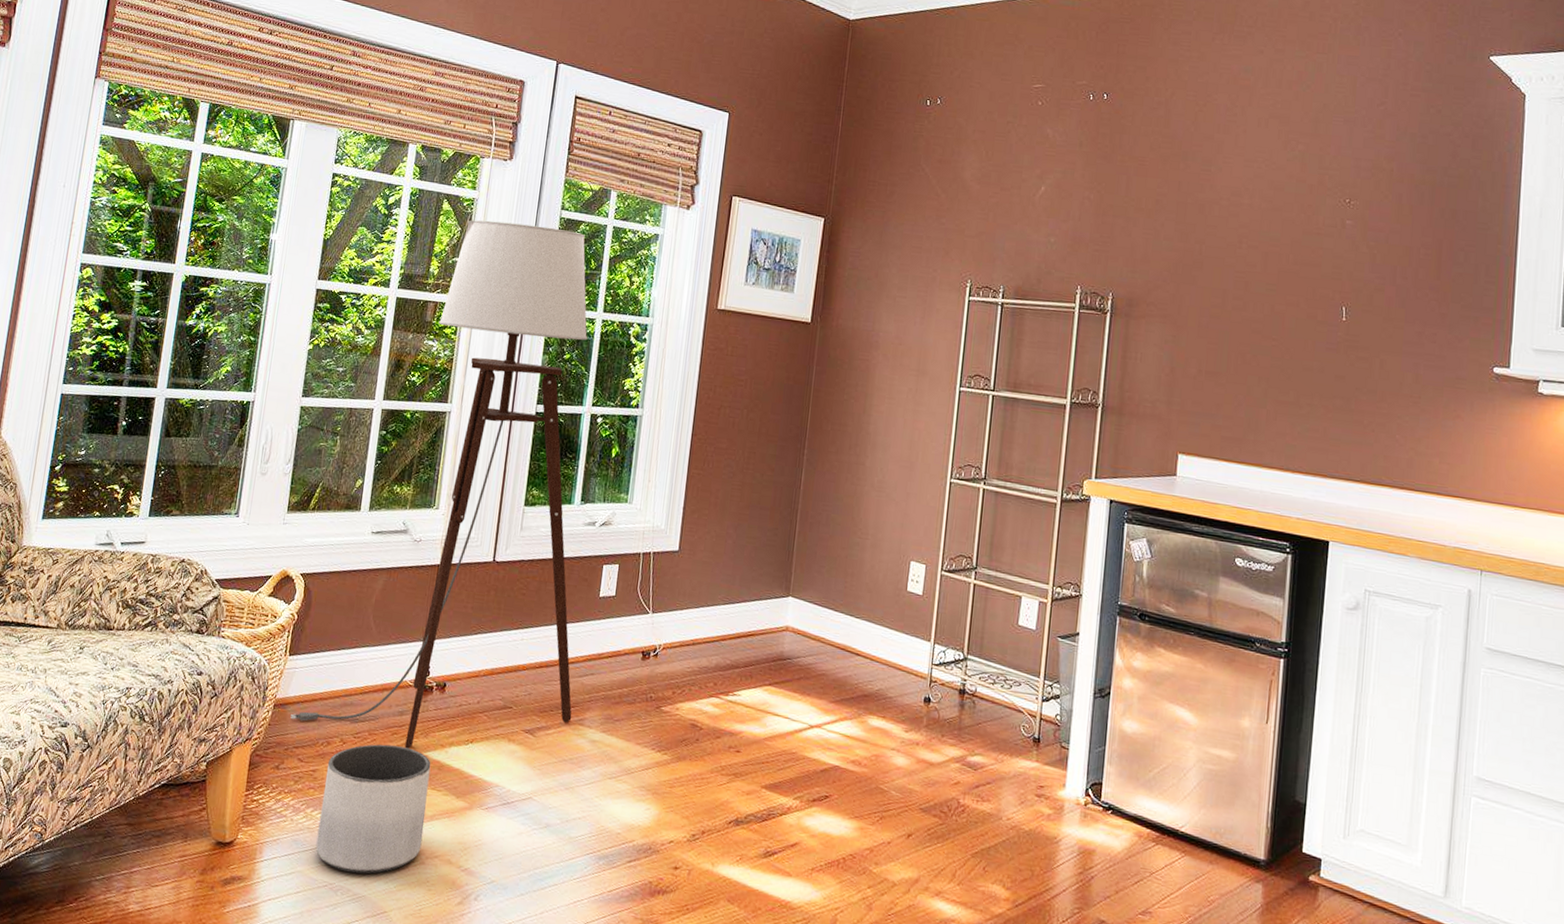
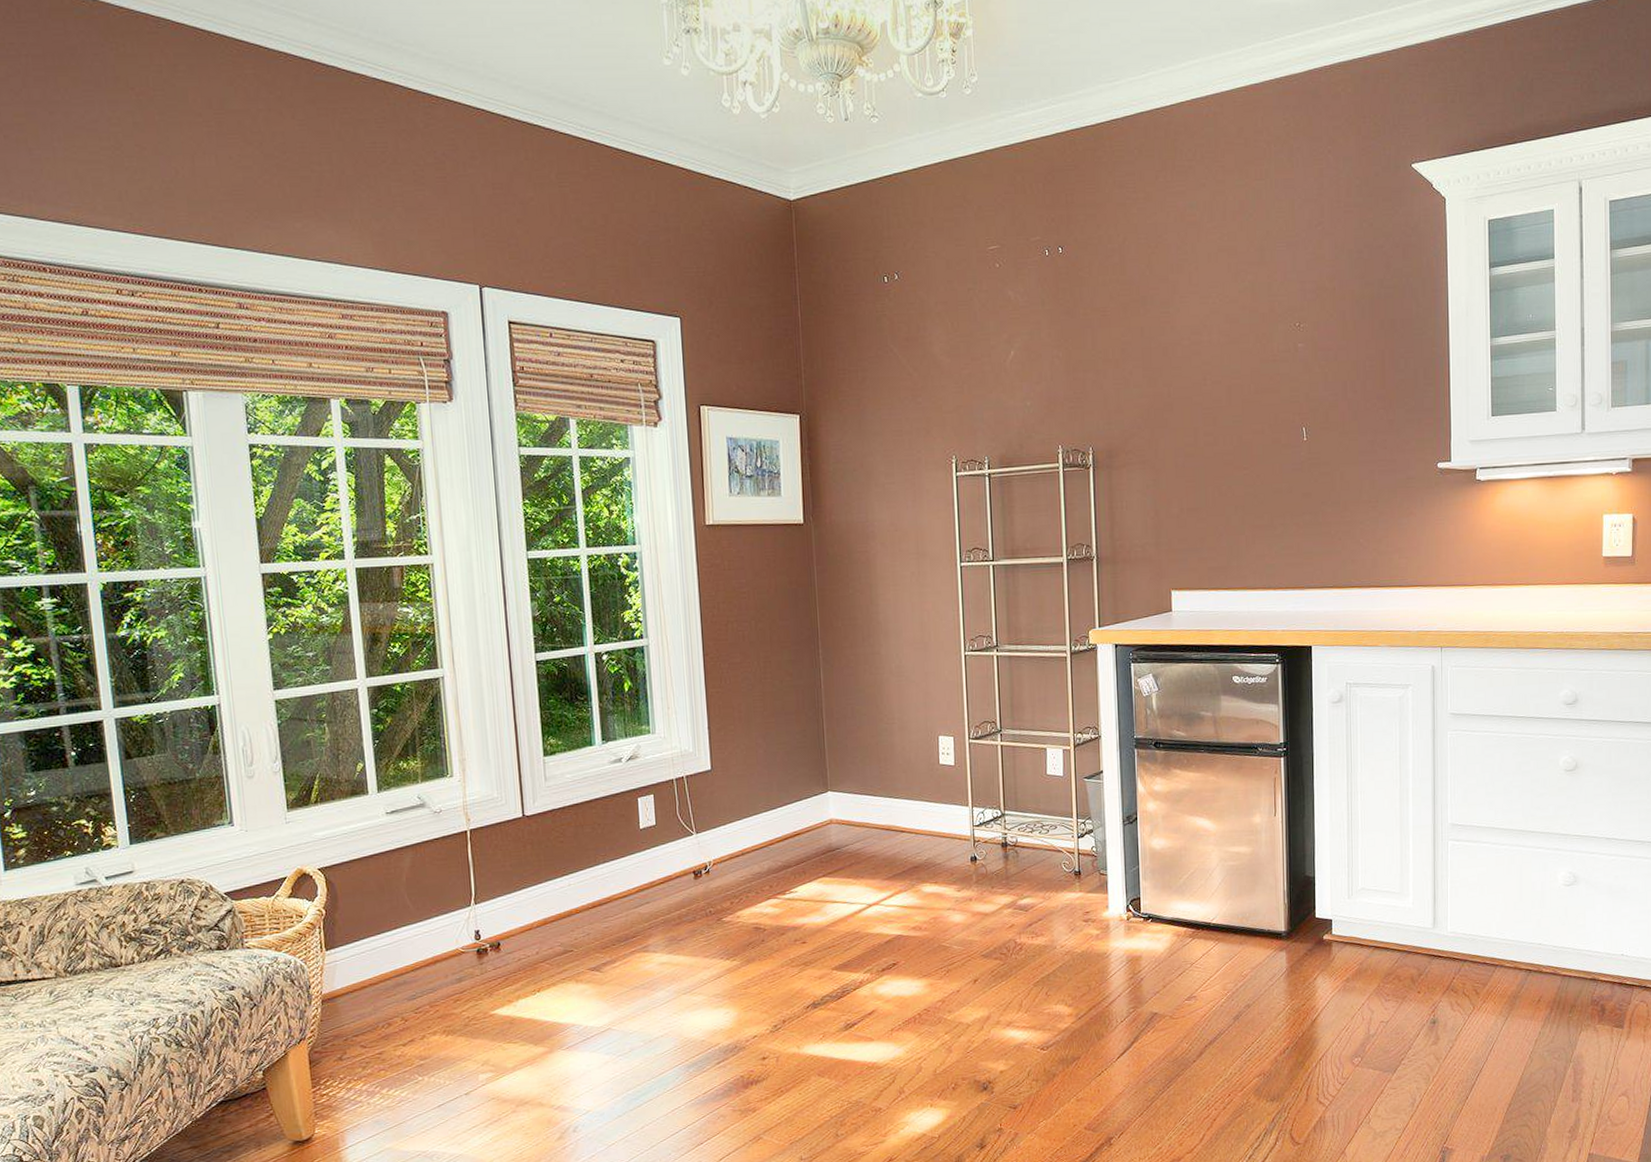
floor lamp: present [290,220,588,749] -> none [342,467,635,1012]
planter: present [315,744,431,874] -> none [393,1010,509,1138]

